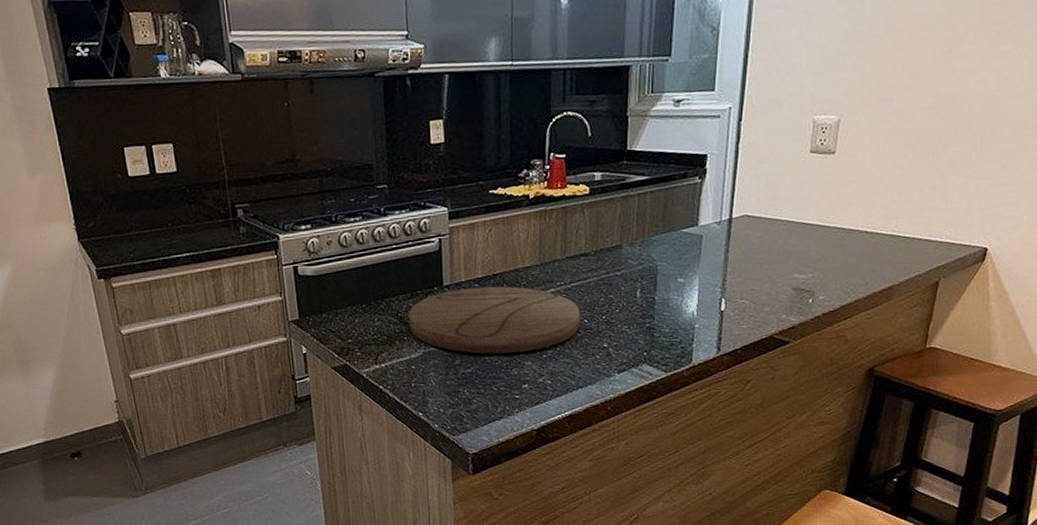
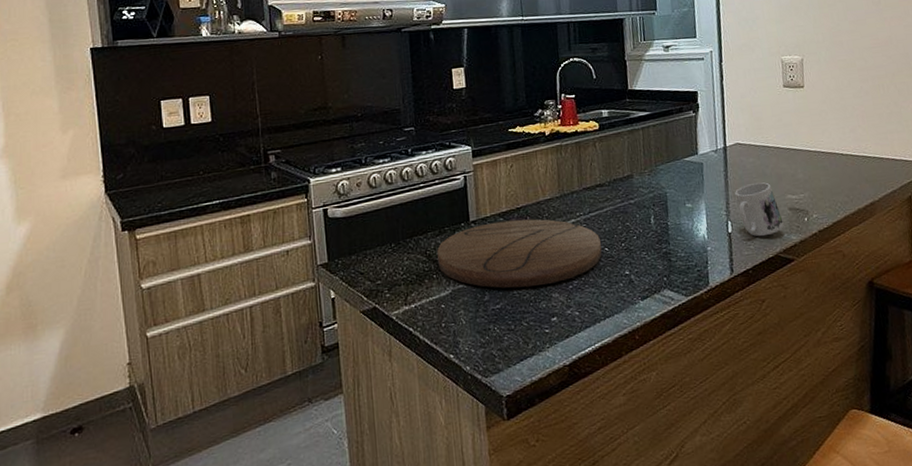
mug: none [734,259,784,317] -> present [735,182,784,237]

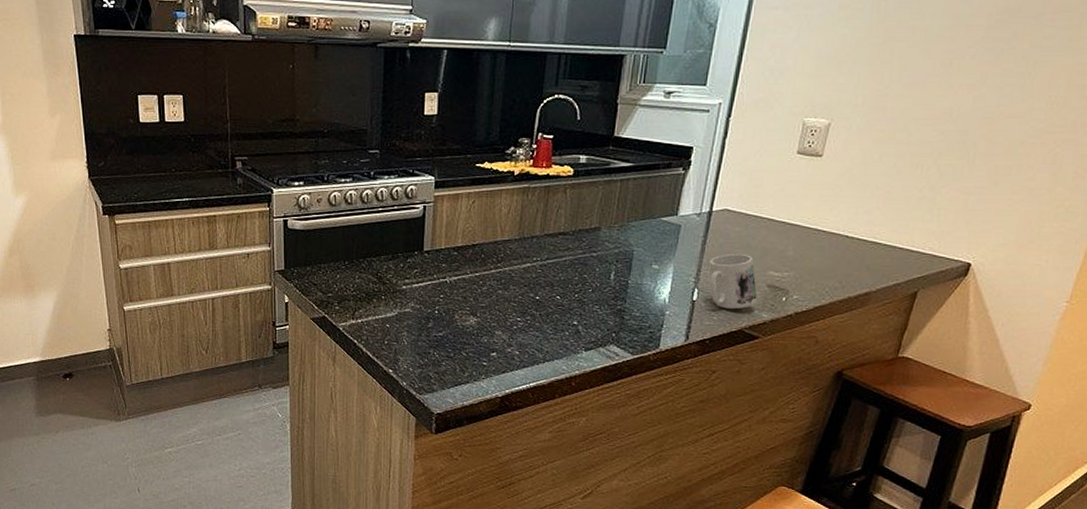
cutting board: present [437,219,602,289] -> none [388,255,553,322]

